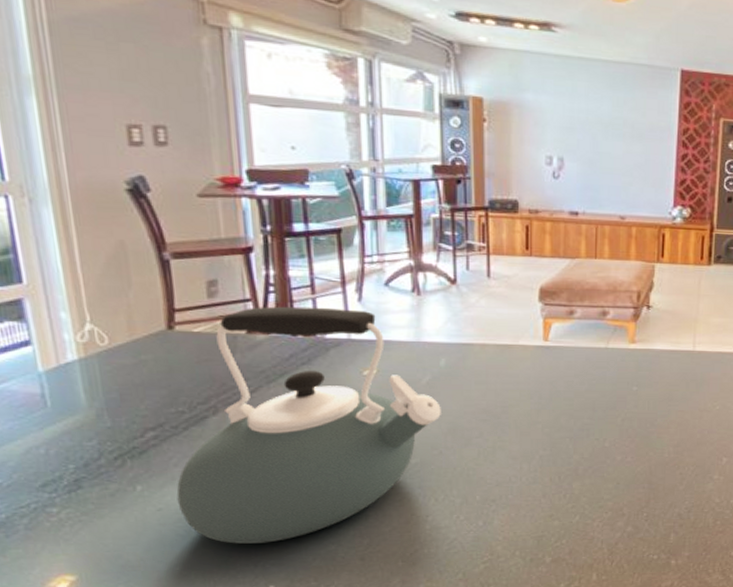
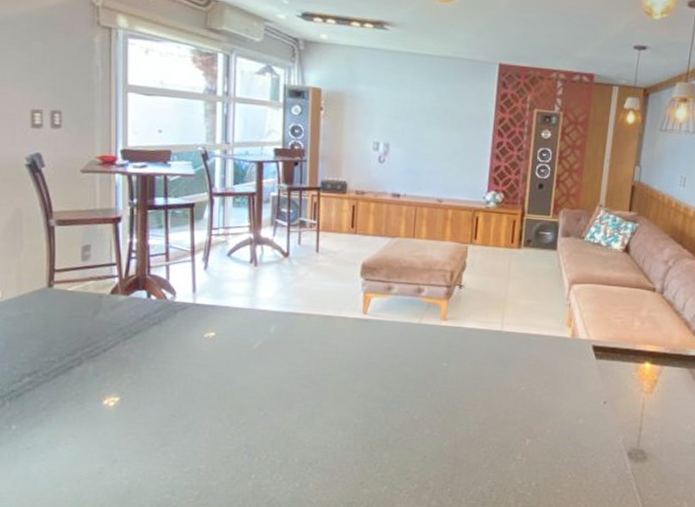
kettle: present [176,306,441,544] -> none [43,270,269,487]

